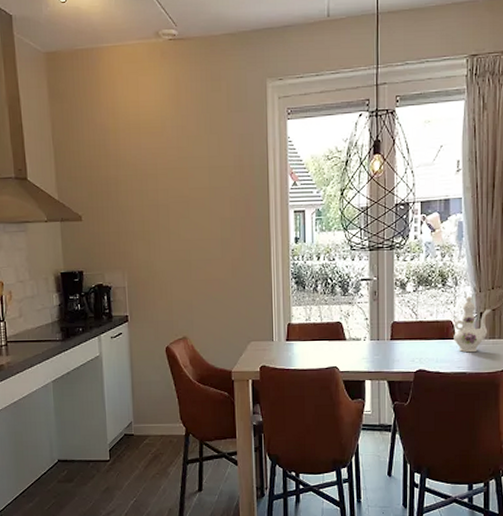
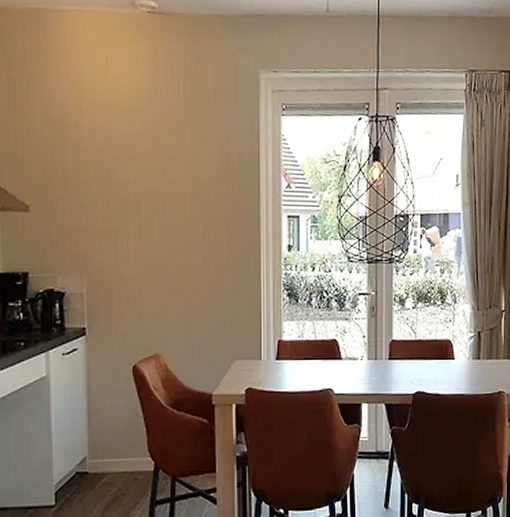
ewer: present [454,296,492,353] -> none [452,315,489,374]

